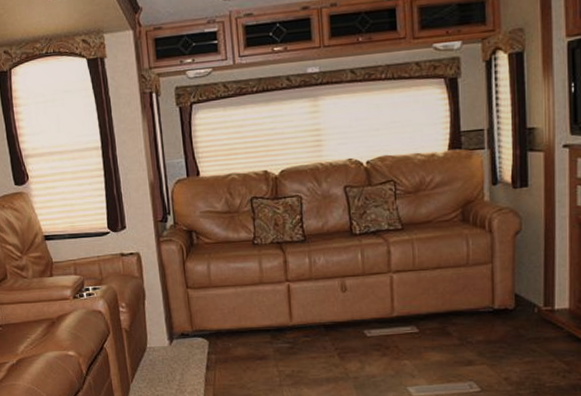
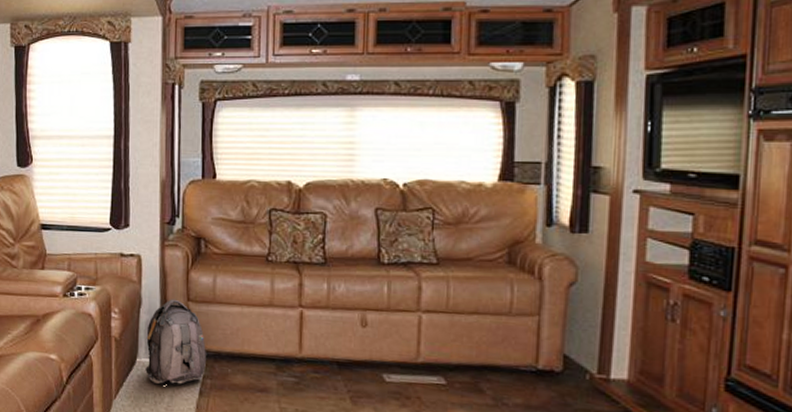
backpack: none [153,288,209,364] -> present [145,299,206,384]

